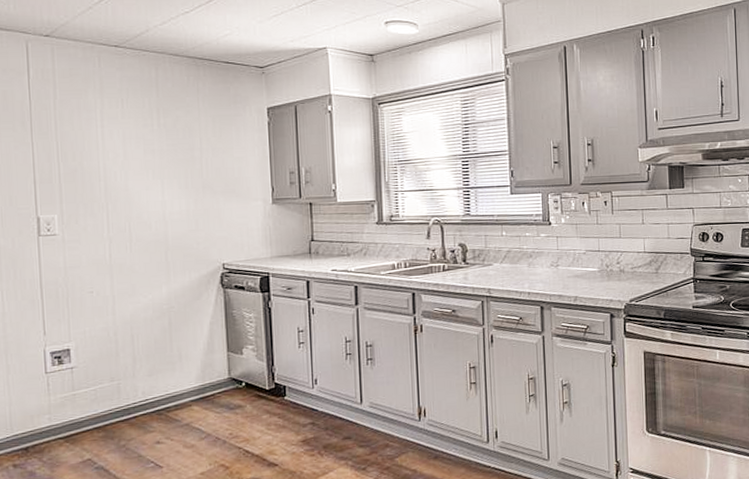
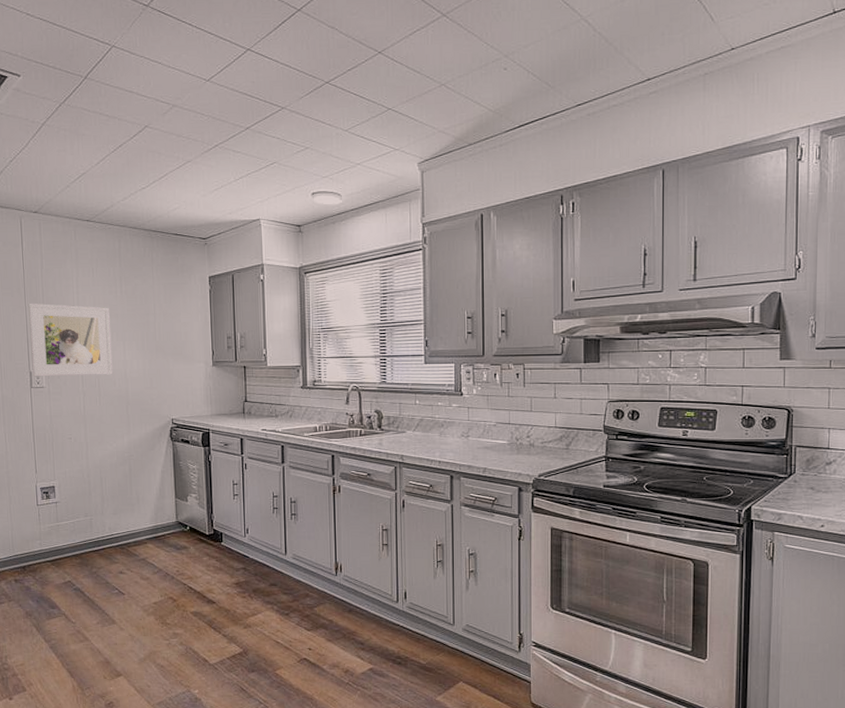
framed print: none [36,138,149,223] -> present [28,303,113,377]

